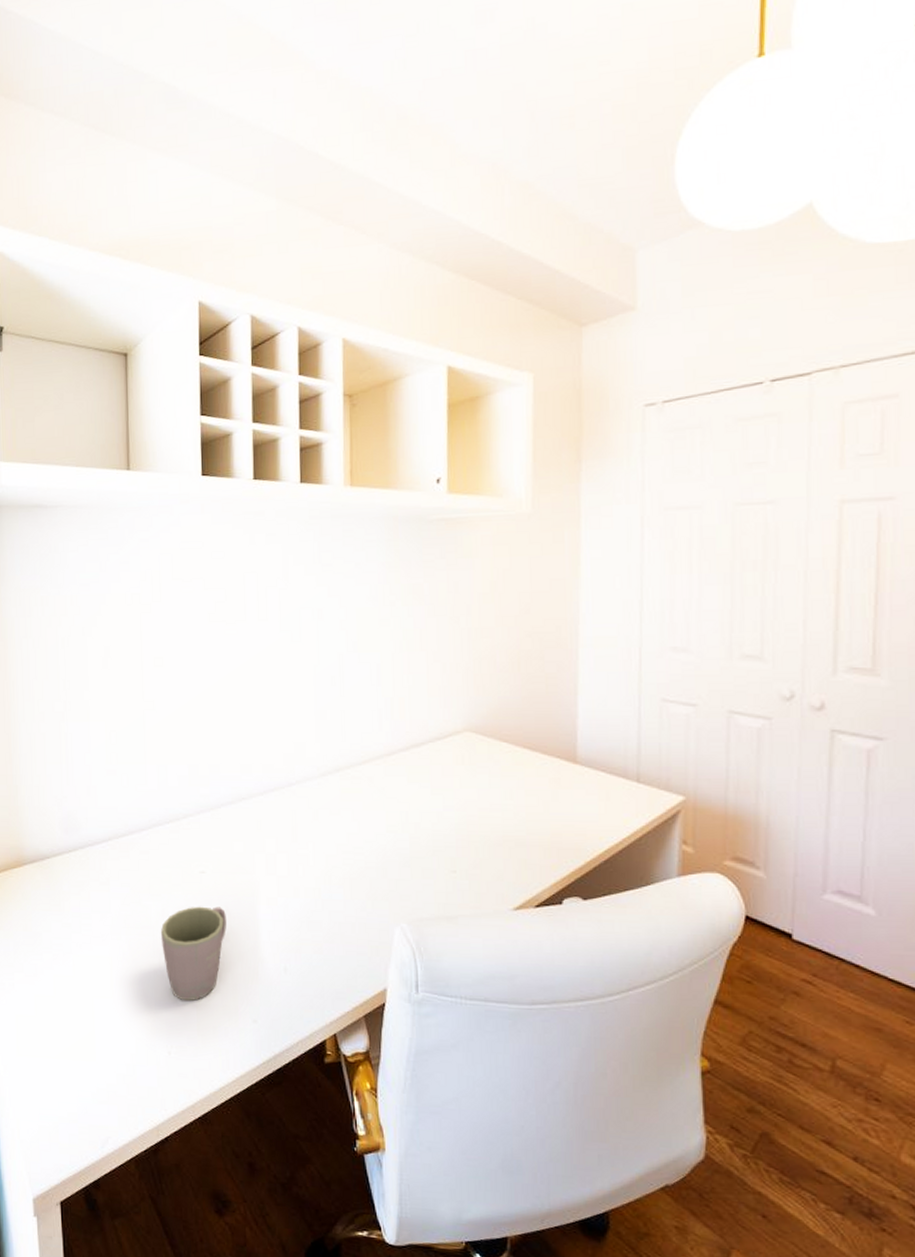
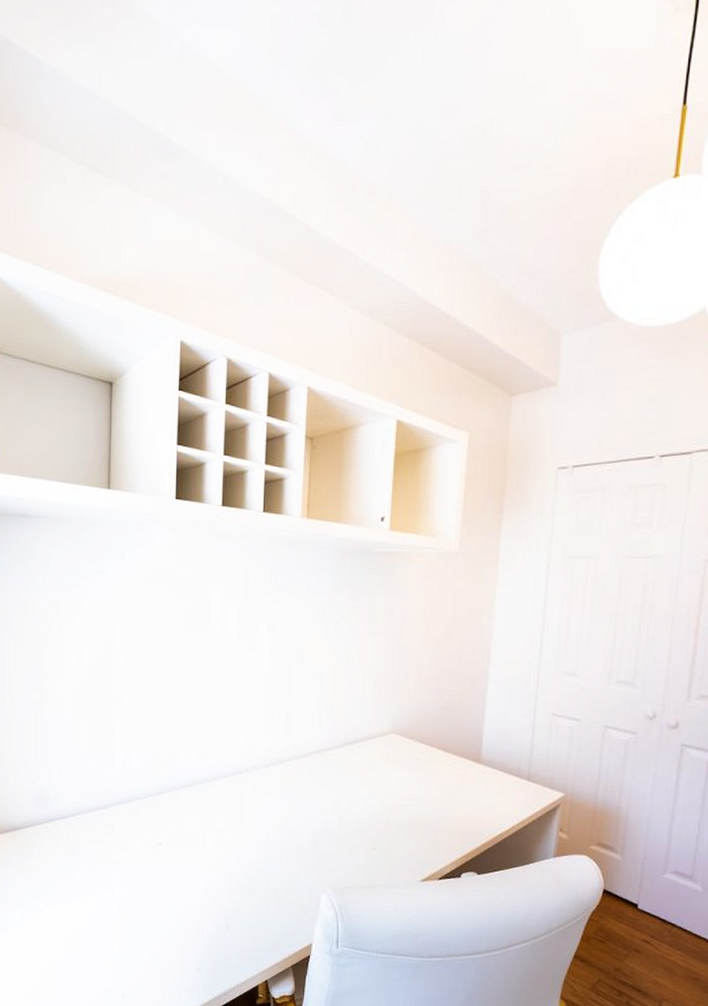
mug: present [161,906,227,1002] -> none [120,873,178,953]

